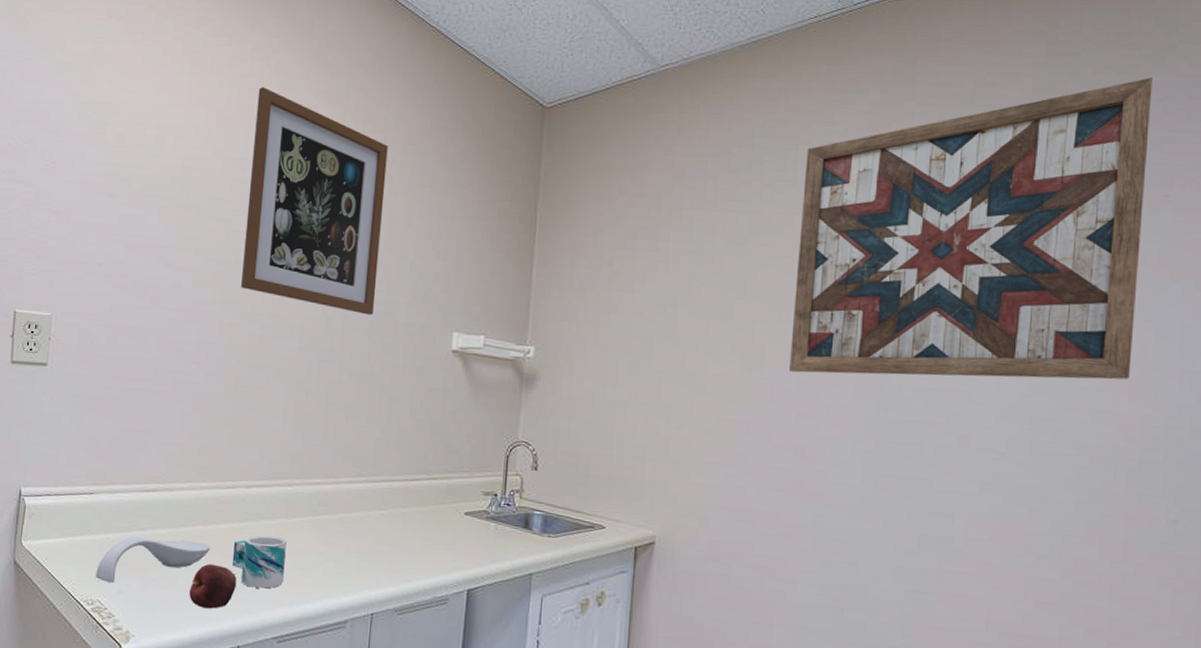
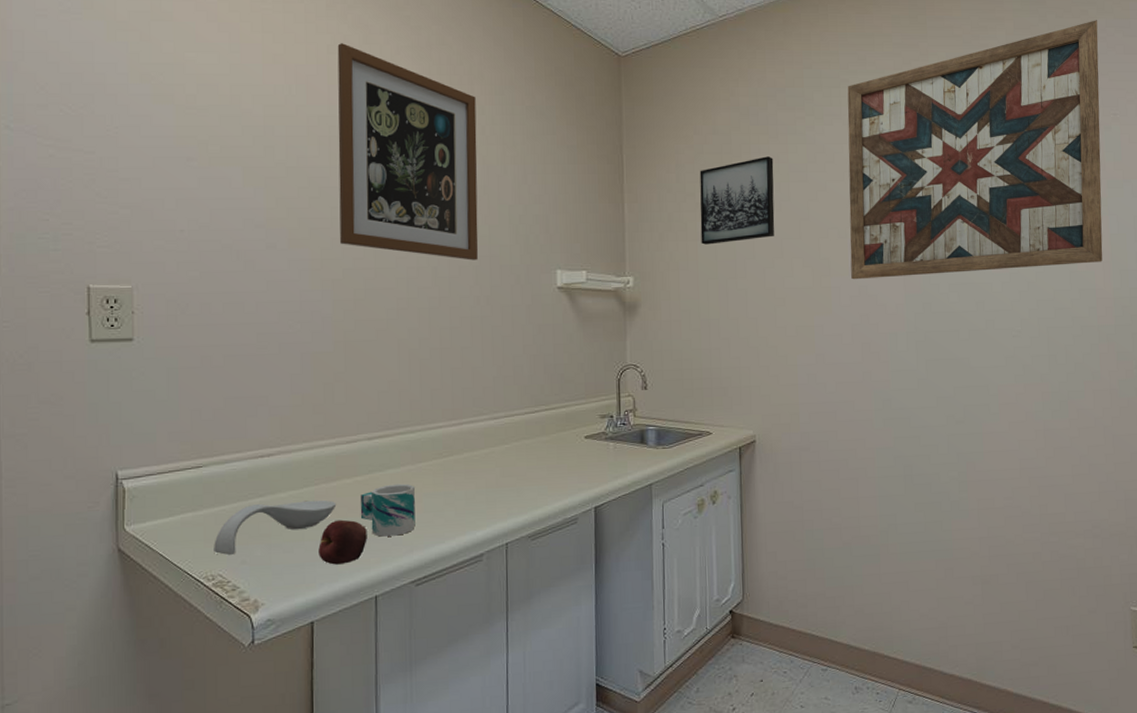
wall art: none [614,224,708,319] -> present [699,156,775,245]

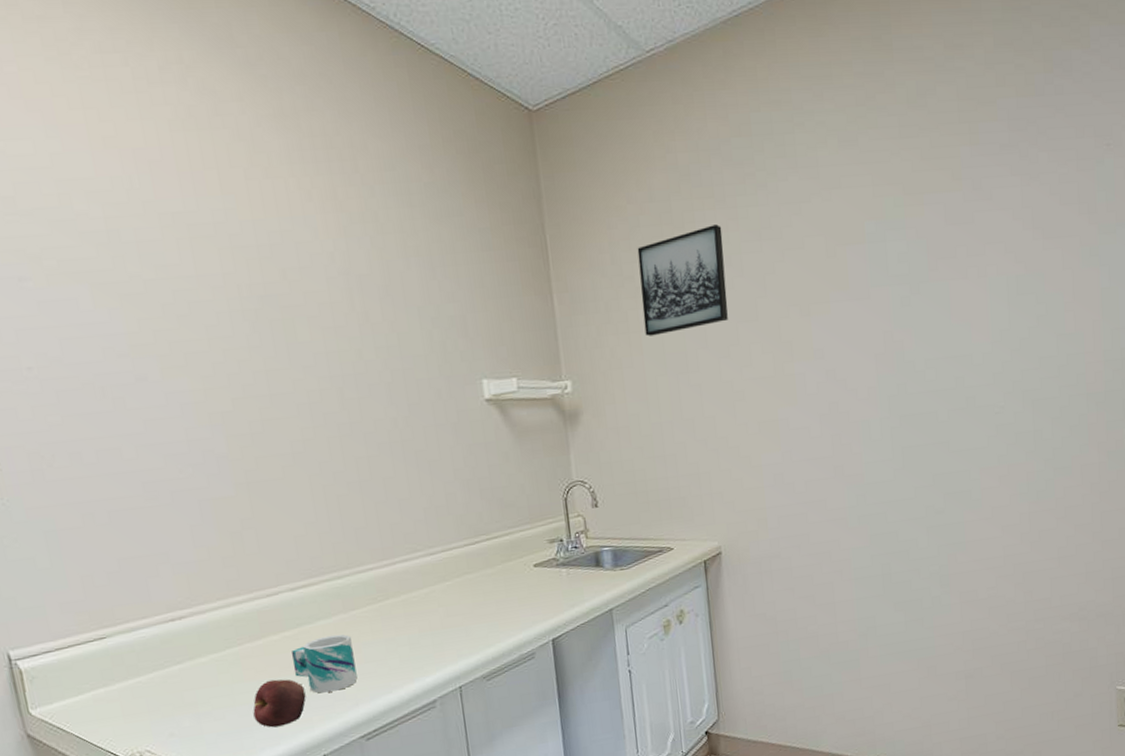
spoon rest: present [214,500,337,555] -> none [134,660,266,730]
wall art: present [337,43,479,261] -> none [181,116,389,377]
wall art: present [847,20,1103,280] -> none [803,28,1093,364]

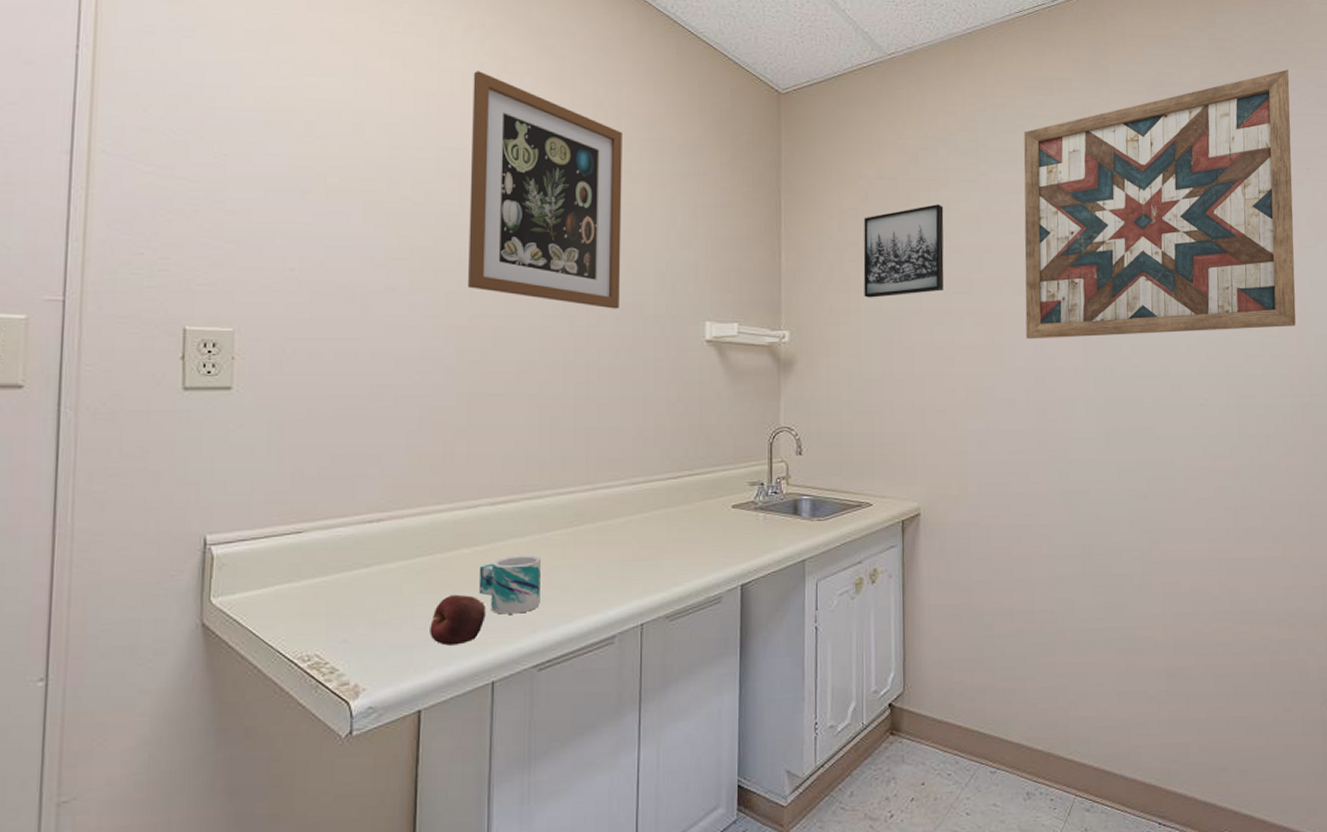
wall art: none [181,116,389,377] -> present [468,71,622,309]
wall art: none [803,28,1093,364] -> present [1024,69,1296,339]

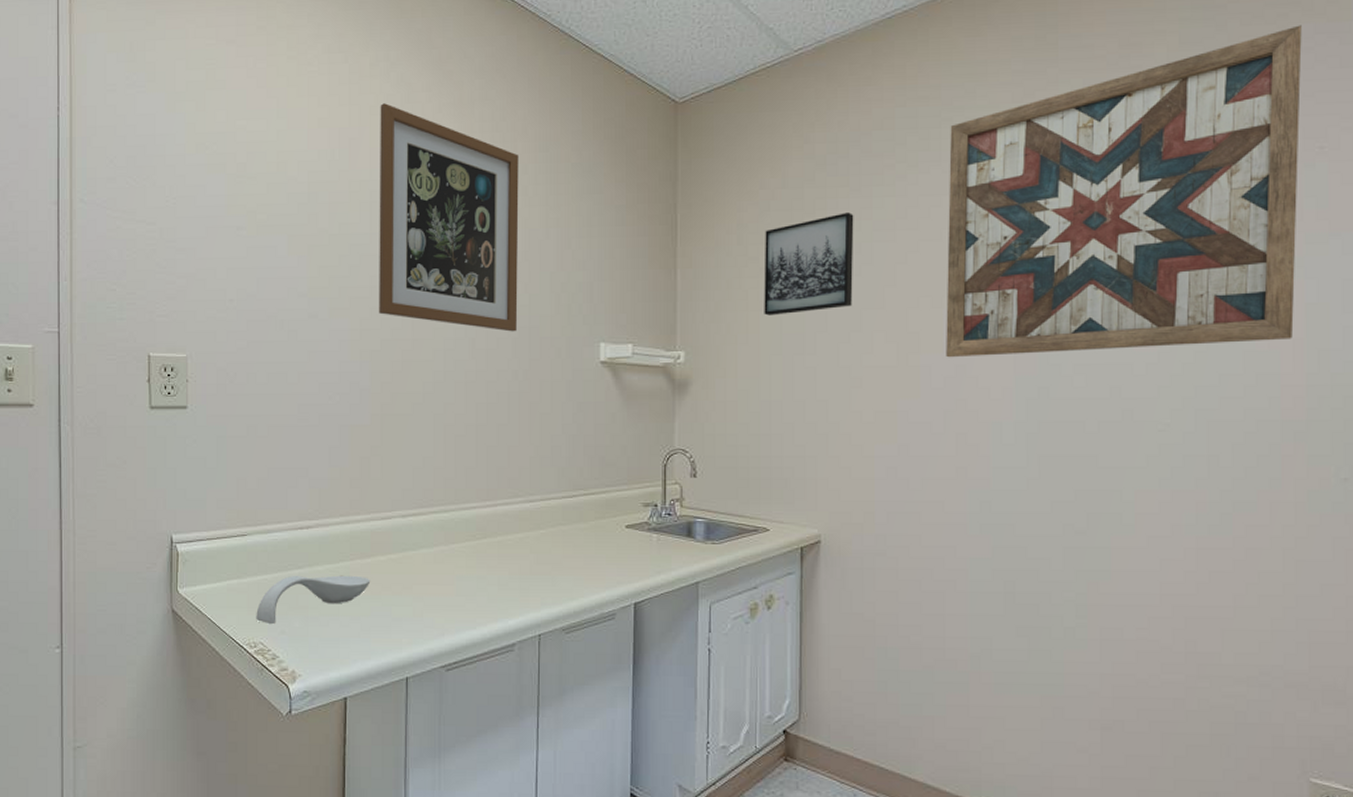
spoon rest: none [311,571,453,632] -> present [256,575,371,624]
apple: present [430,594,486,646] -> none [353,597,400,642]
mug: present [478,554,542,615] -> none [393,564,448,618]

